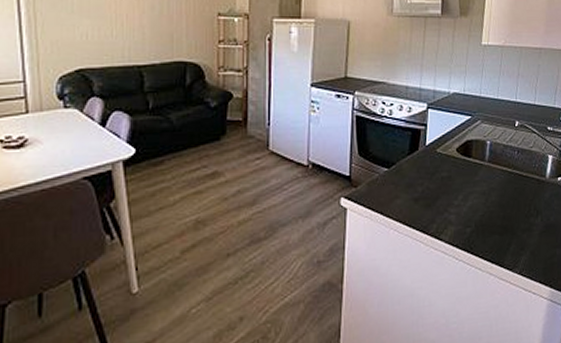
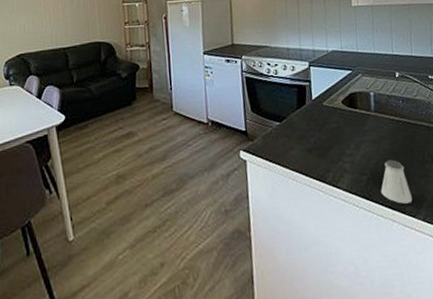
saltshaker: none [482,212,512,257] -> present [380,159,413,204]

